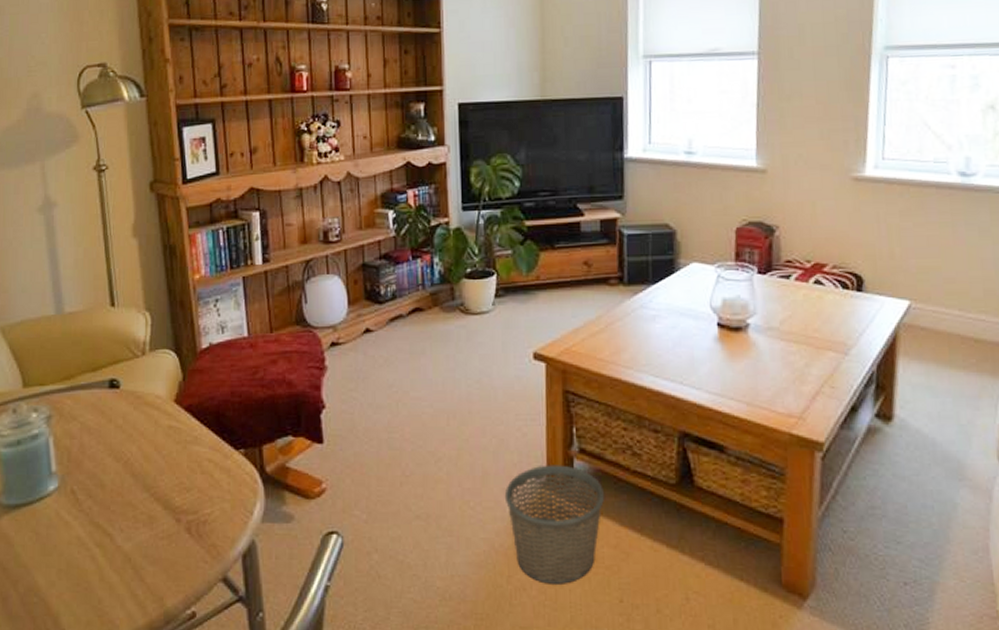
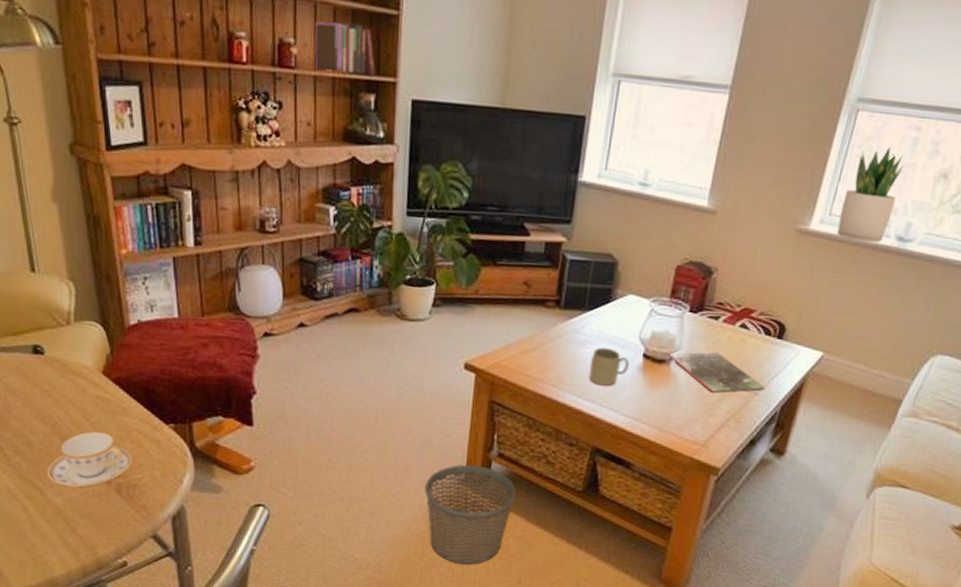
teacup: none [117,464,203,530] -> present [46,431,133,488]
books: none [367,44,423,89] -> present [314,21,375,76]
mug: none [663,320,704,362] -> present [589,347,629,386]
magazine: none [743,313,856,357] -> present [668,352,766,393]
planter: none [893,86,948,182] -> present [837,146,903,243]

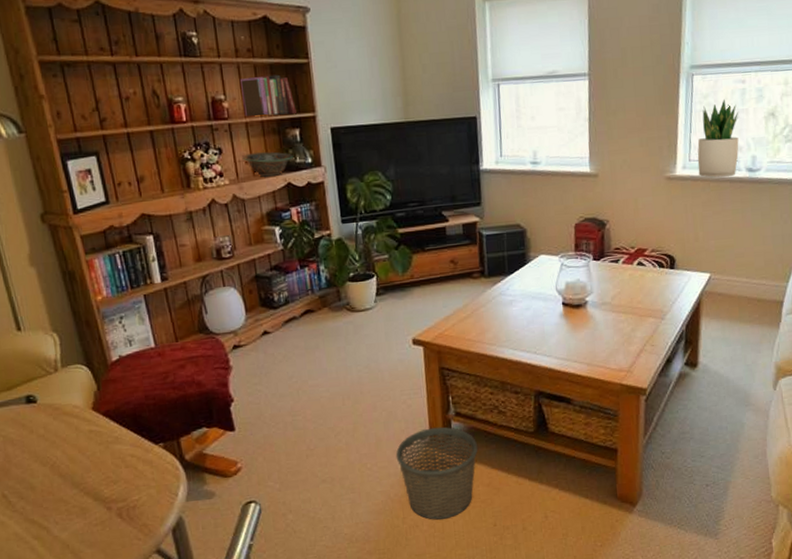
teacup: present [46,431,133,488] -> none [50,462,129,521]
decorative bowl: none [305,114,363,147] -> present [242,151,293,177]
mug: present [589,347,629,386] -> none [519,303,552,337]
magazine: present [668,352,766,393] -> none [583,290,670,324]

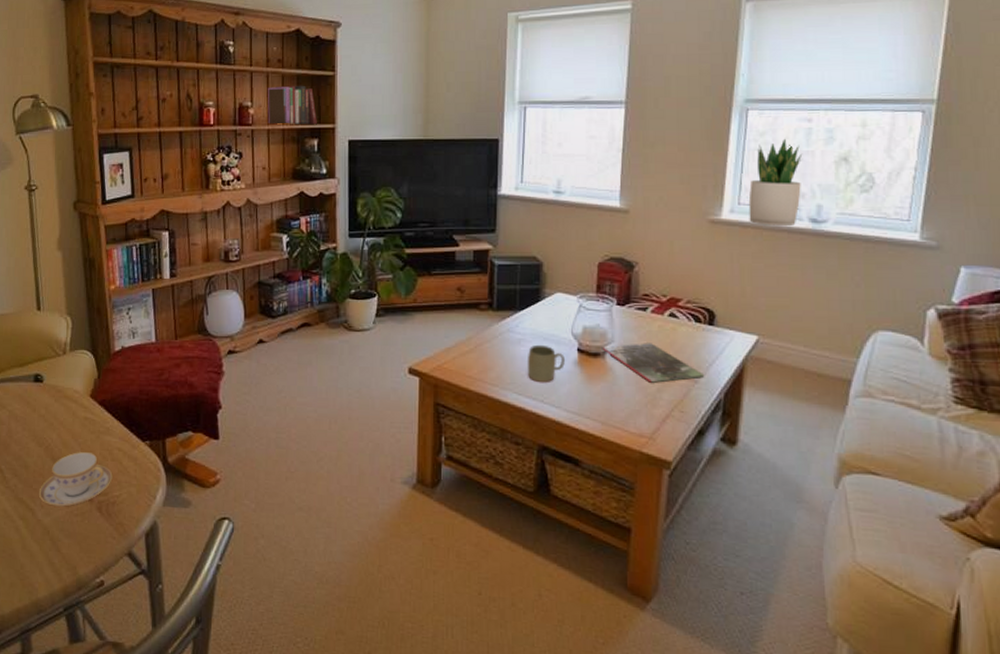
teacup: none [50,462,129,521] -> present [38,451,113,507]
decorative bowl: present [242,151,293,177] -> none [261,160,309,184]
basket: present [395,426,479,520] -> none [378,468,469,576]
mug: none [519,303,552,337] -> present [527,344,565,382]
magazine: none [583,290,670,324] -> present [602,343,705,383]

